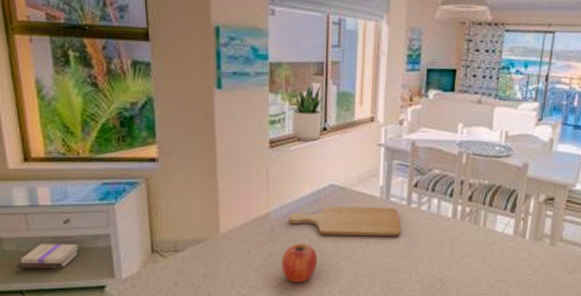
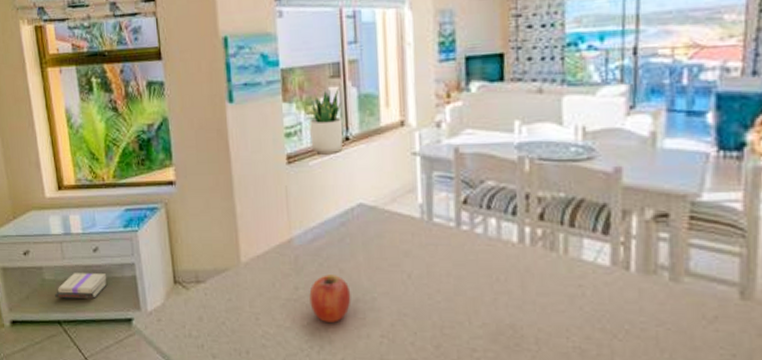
chopping board: present [288,206,402,236] -> none [314,230,452,266]

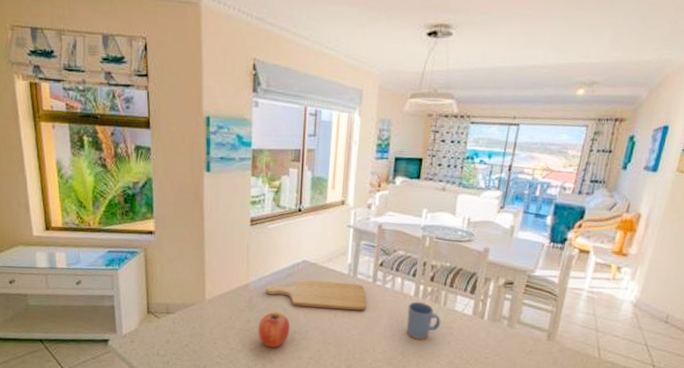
books: present [55,273,107,300] -> none [38,301,88,323]
planter: present [310,88,344,155] -> none [271,169,299,221]
chopping board: none [314,230,452,266] -> present [265,280,367,310]
mug: none [511,250,564,306] -> present [406,301,441,340]

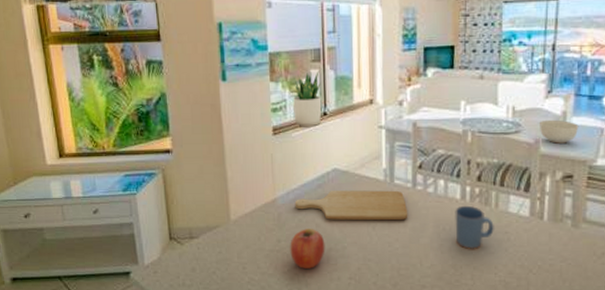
planter: none [271,169,299,221] -> present [293,70,322,127]
bowl: none [489,232,524,254] -> present [540,119,579,144]

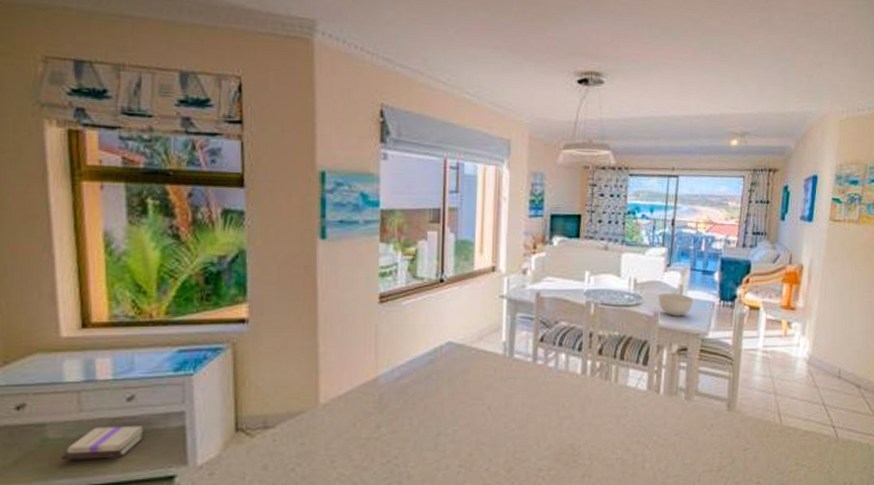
books: none [55,233,107,257] -> present [61,426,144,461]
fruit: present [290,229,325,269] -> none [391,411,433,458]
planter: present [293,70,322,127] -> none [406,232,439,295]
chopping board: present [294,190,408,220] -> none [400,365,527,400]
mug: present [455,205,494,249] -> none [574,380,613,427]

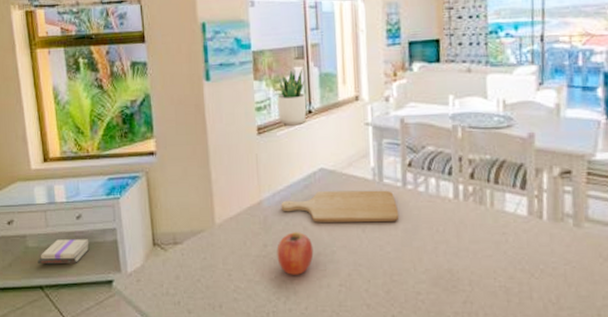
fruit: none [391,411,433,458] -> present [277,232,314,275]
chopping board: none [400,365,527,400] -> present [281,190,399,222]
planter: none [406,232,439,295] -> present [277,68,307,126]
bowl: present [659,293,694,317] -> none [532,112,574,138]

